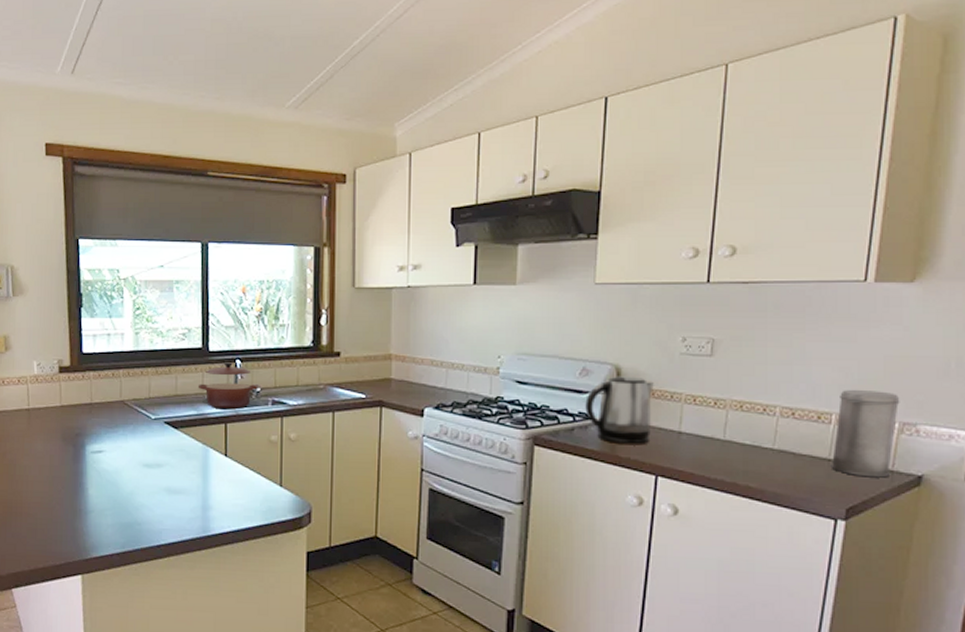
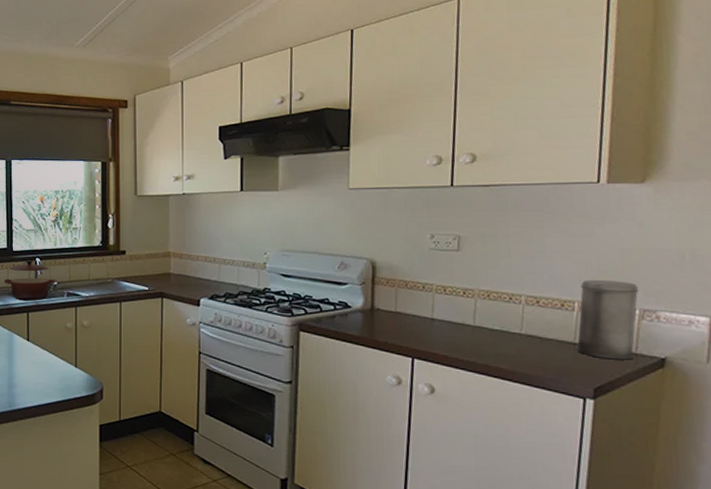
kettle: present [585,376,654,446] -> none [344,269,407,331]

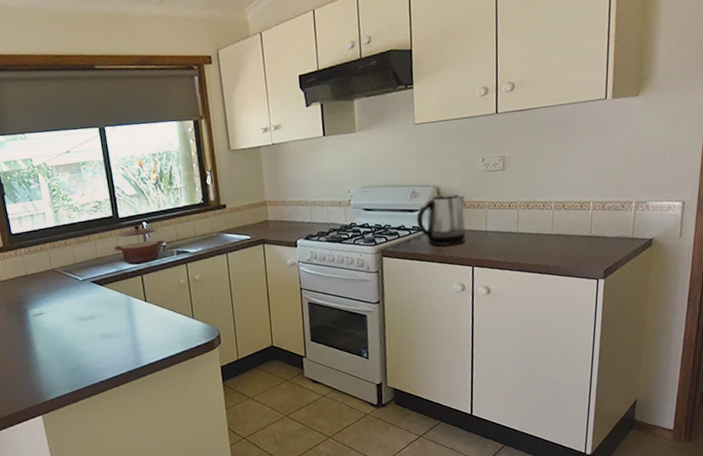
kettle: none [344,269,407,331] -> present [416,193,466,247]
canister: present [576,279,639,360] -> none [591,180,635,246]

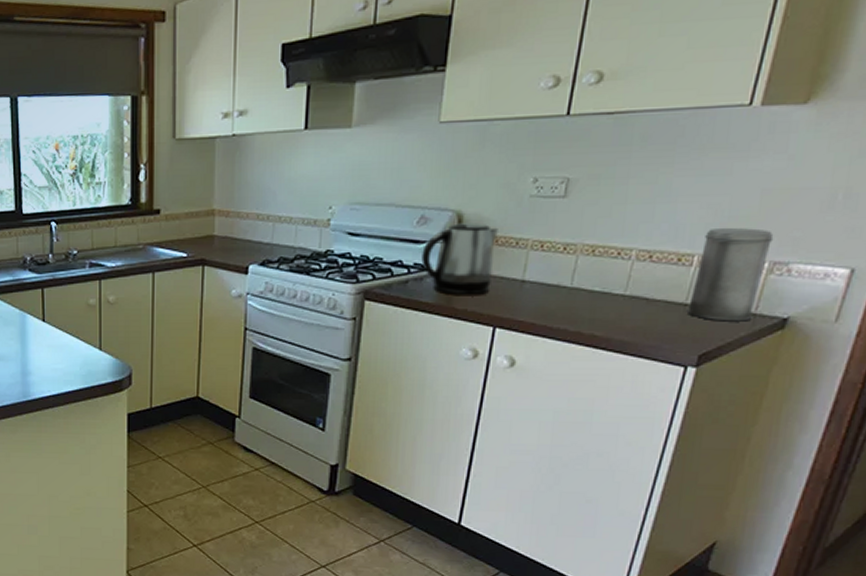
saucepan: present [114,225,165,264] -> none [12,225,76,273]
canister: none [591,180,635,246] -> present [686,227,774,322]

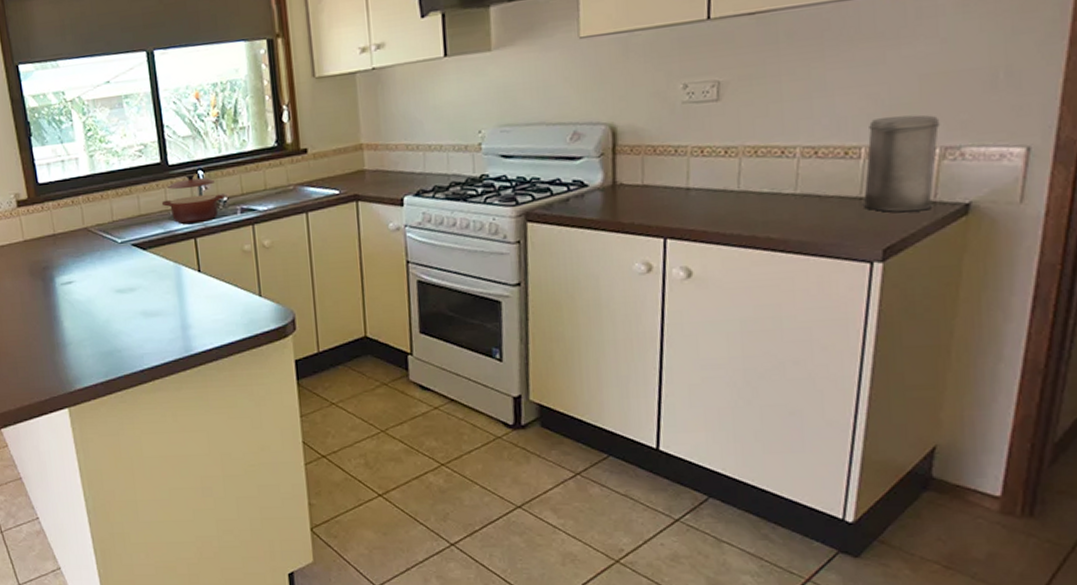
saucepan: none [12,225,76,273] -> present [161,174,226,224]
kettle: present [421,223,498,296] -> none [579,133,656,210]

